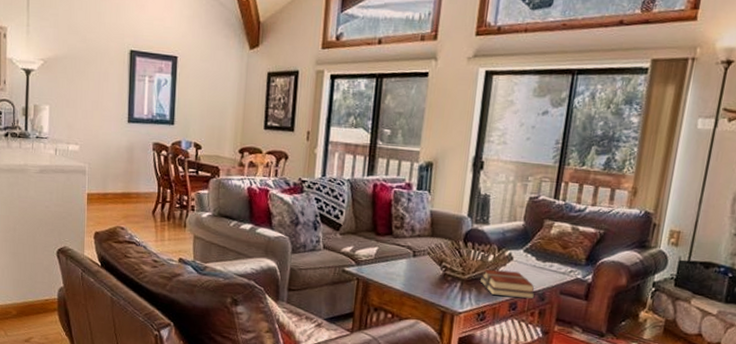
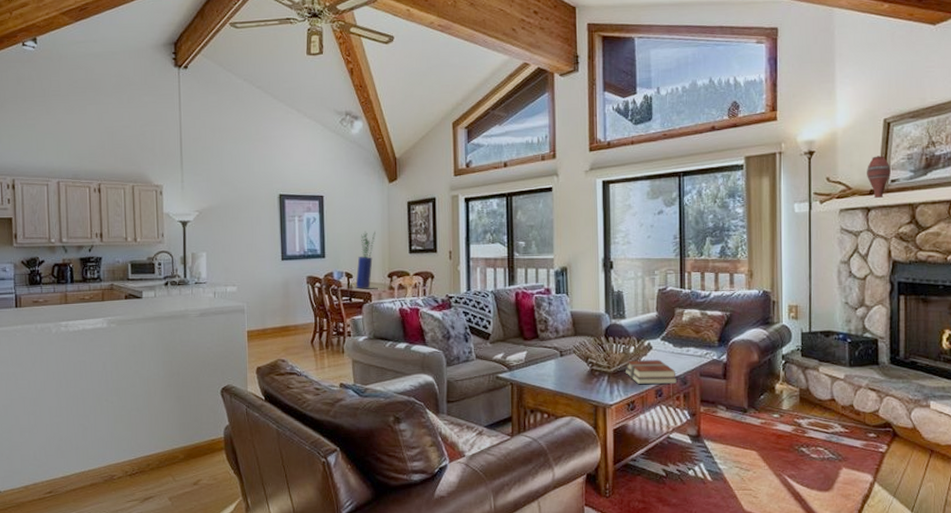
vase: none [204,100,230,163] -> present [355,231,376,289]

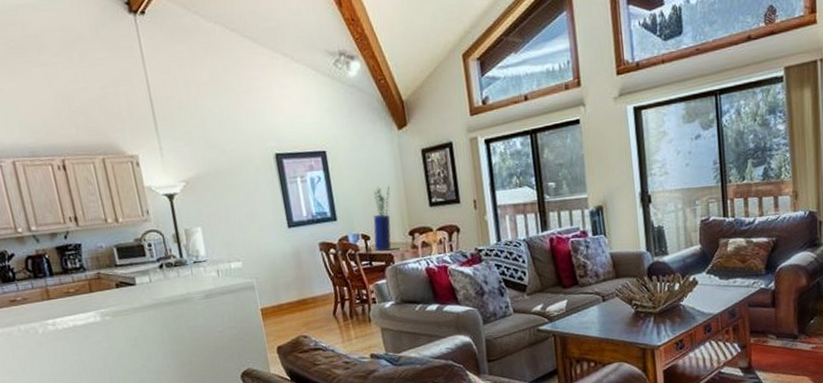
books: present [624,360,678,385] -> none [670,294,726,323]

